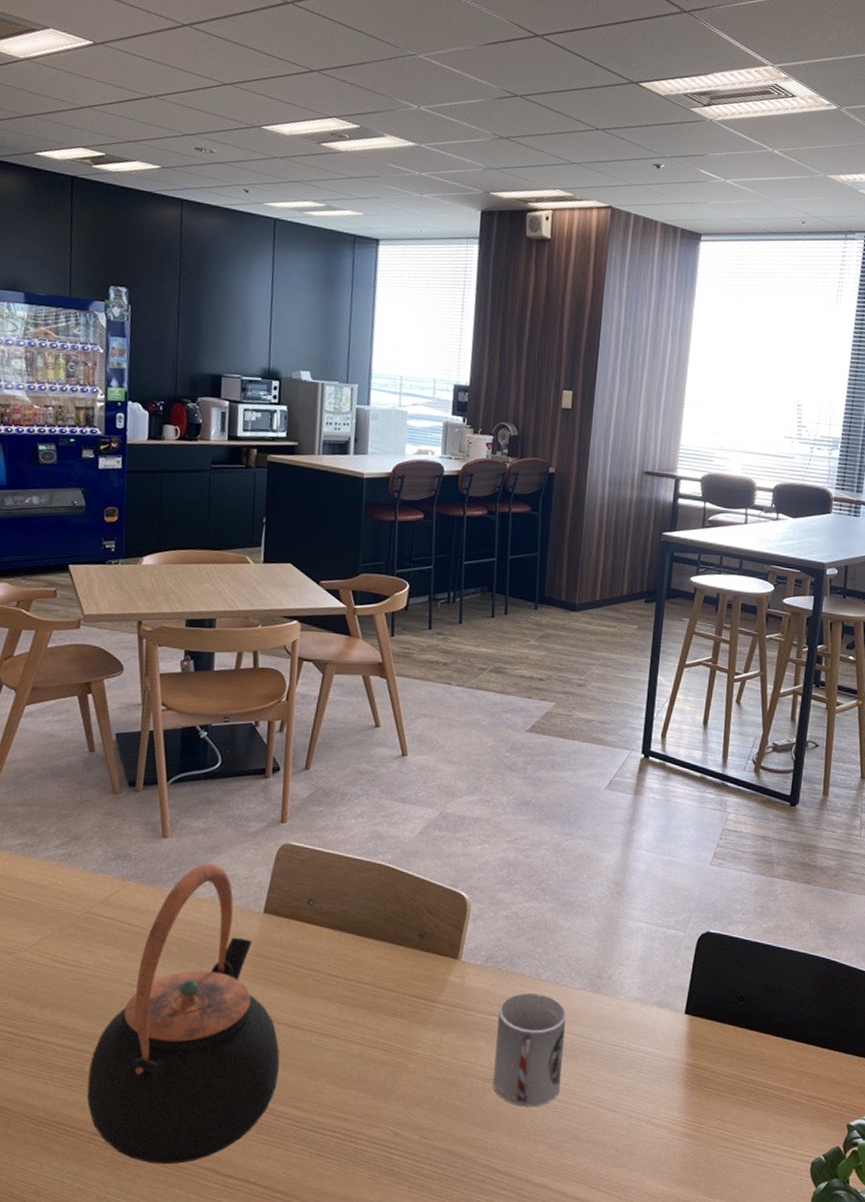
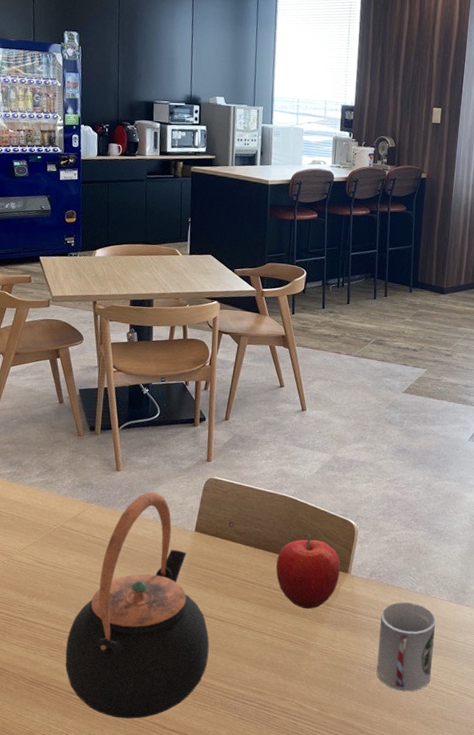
fruit: none [366,911,449,1008] -> present [275,534,341,609]

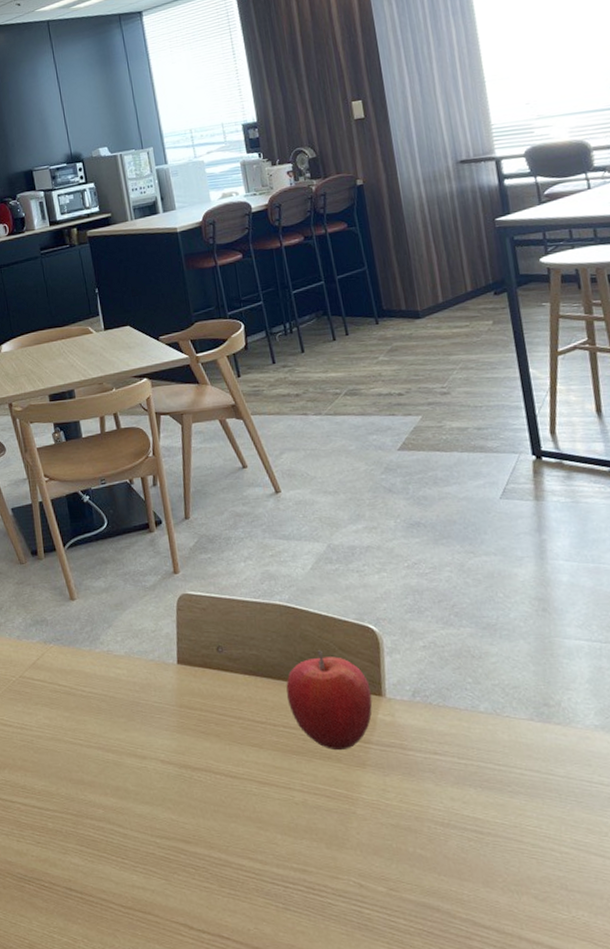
teapot: present [65,491,210,719] -> none [52,620,229,920]
cup: present [376,602,436,692] -> none [439,726,532,854]

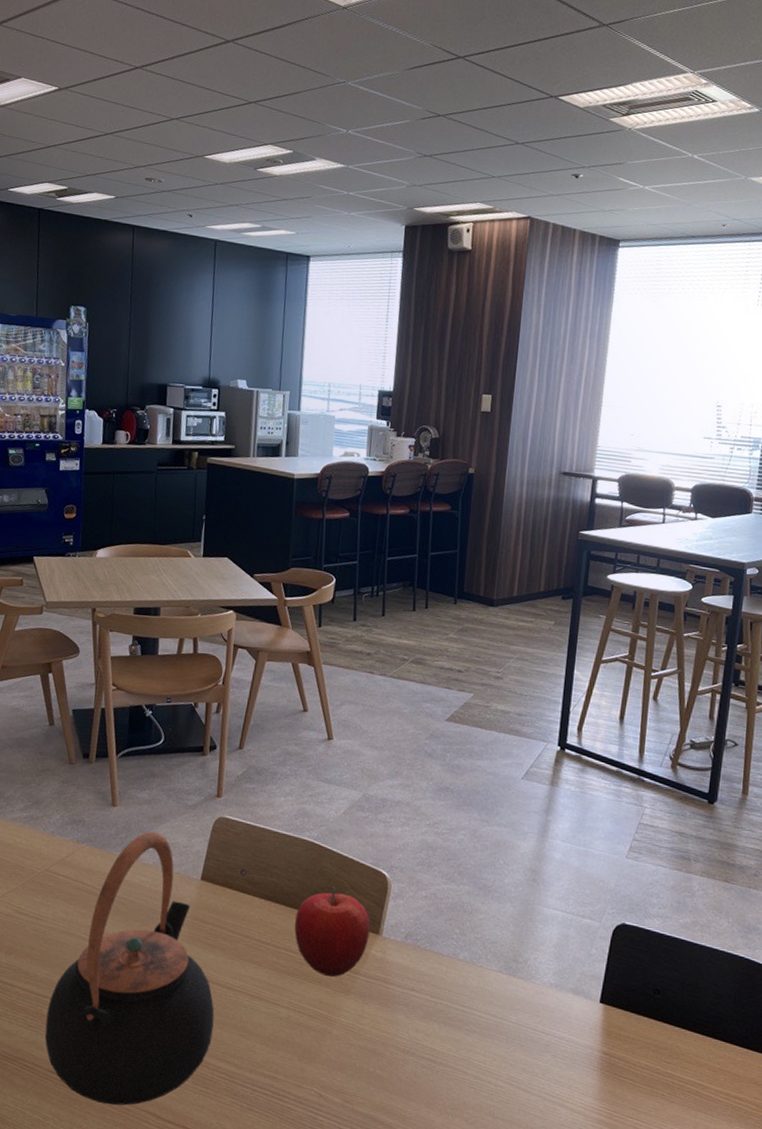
teapot: none [52,620,229,920] -> present [44,831,215,1106]

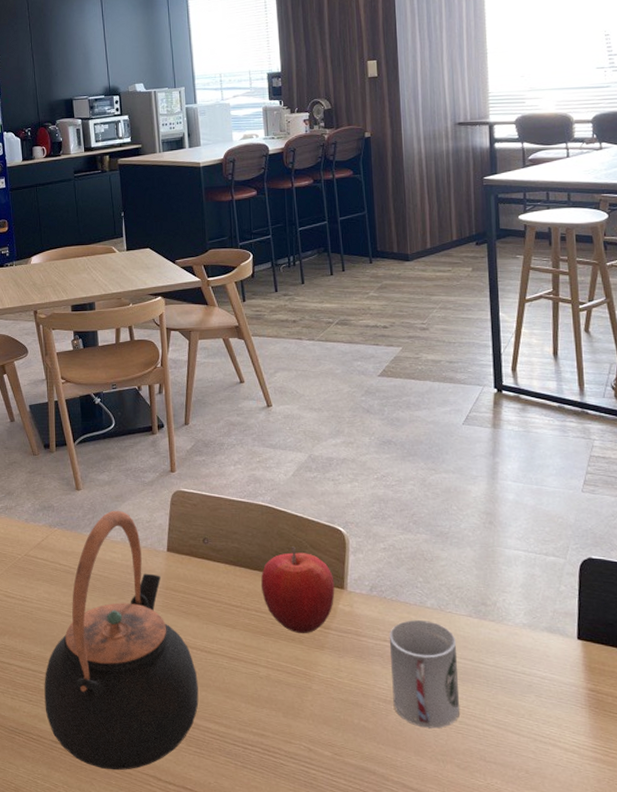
cup: none [411,971,483,1082] -> present [389,619,460,729]

